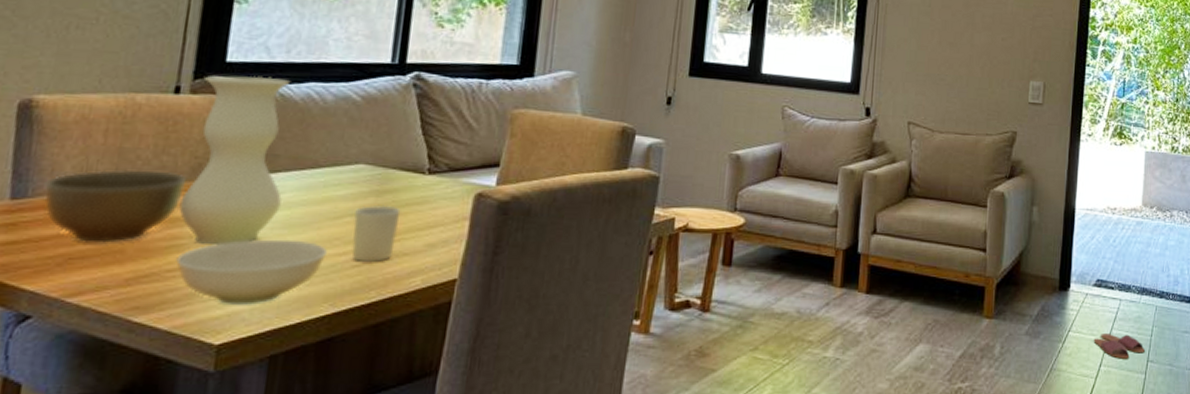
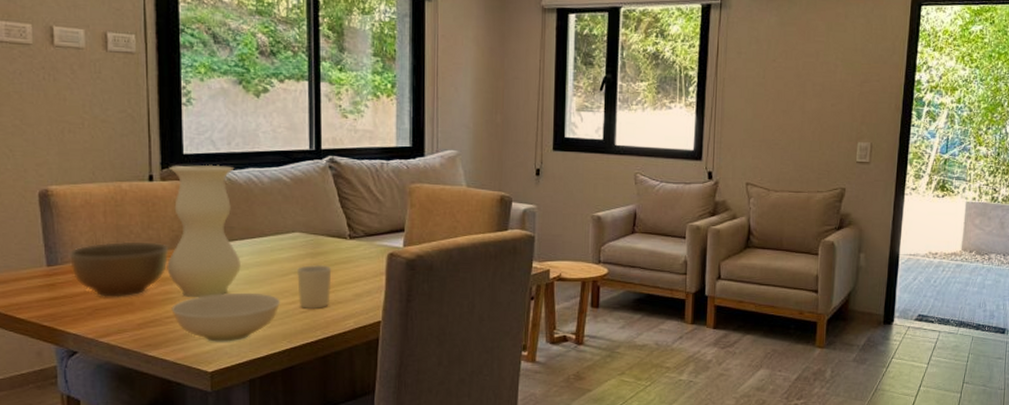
slippers: present [1093,332,1145,359] -> none [914,359,961,381]

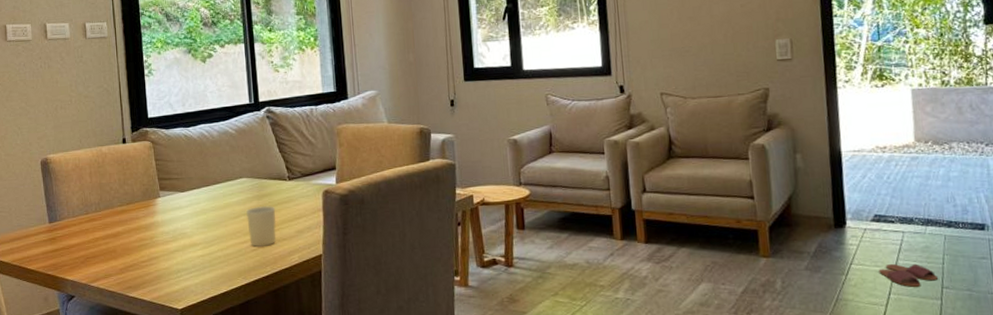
bowl: present [69,241,169,297] -> none [65,196,142,247]
vase: present [167,164,241,297] -> none [138,124,200,242]
bowl: present [171,292,280,342] -> none [146,235,234,282]
slippers: none [914,359,961,381] -> present [878,263,938,287]

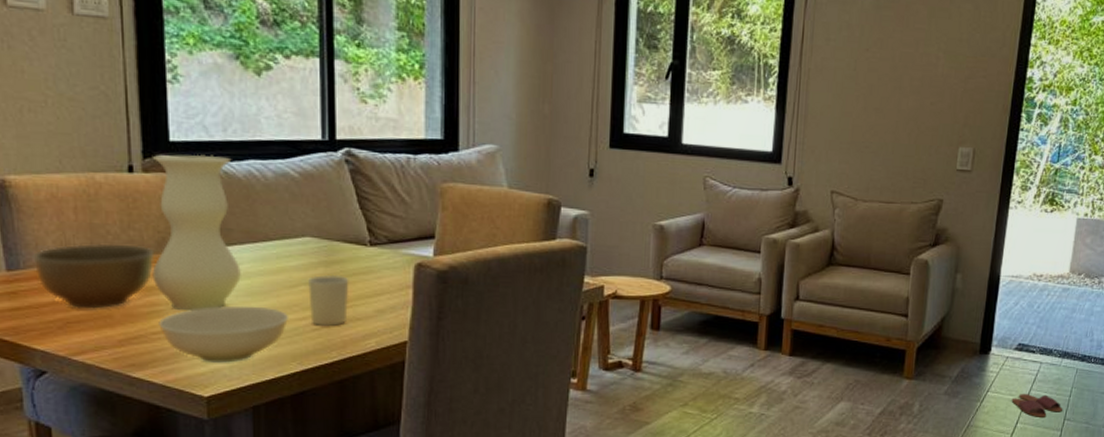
bowl: none [65,196,142,247] -> present [32,243,155,309]
vase: none [138,124,200,242] -> present [152,154,241,310]
bowl: none [146,235,234,282] -> present [159,305,288,363]

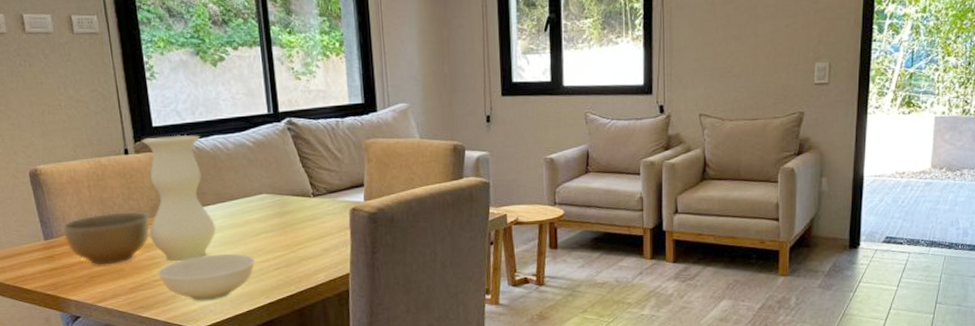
mug: present [308,274,349,327] -> none [267,223,301,266]
slippers: present [1011,393,1062,417] -> none [883,281,933,303]

